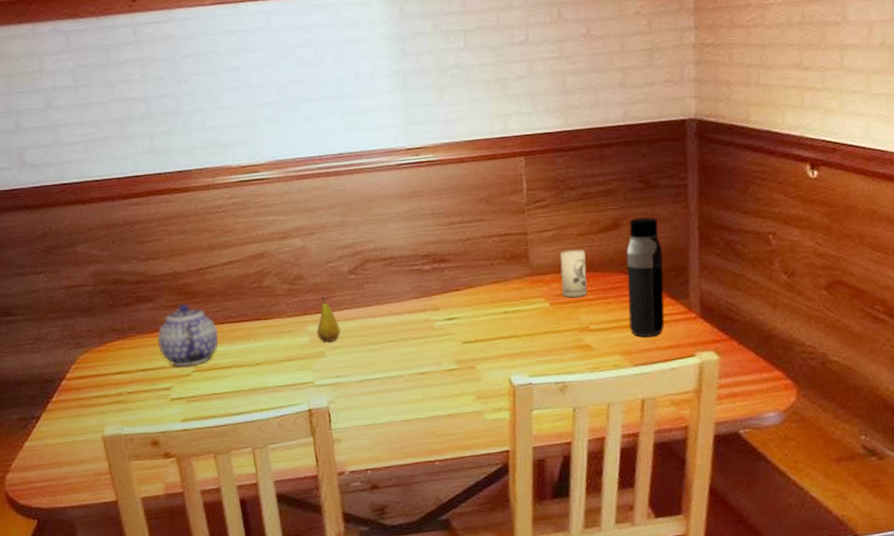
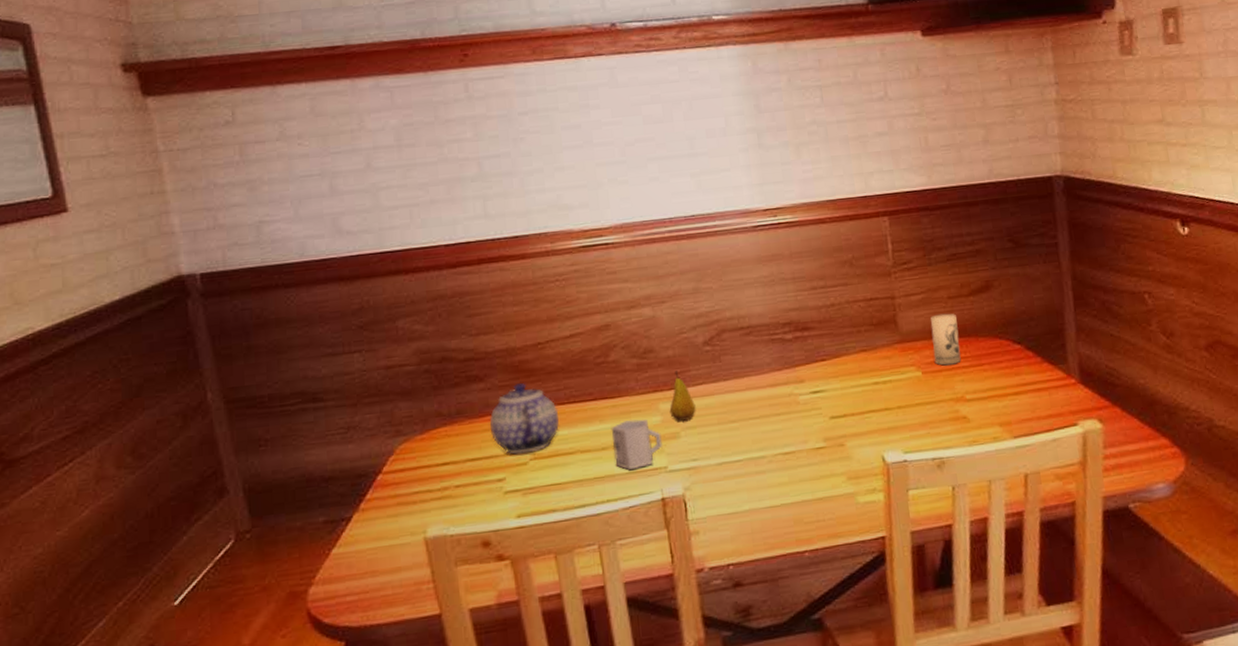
cup: none [264,339,310,383] -> present [611,419,662,470]
water bottle: present [626,217,665,337] -> none [999,278,1044,407]

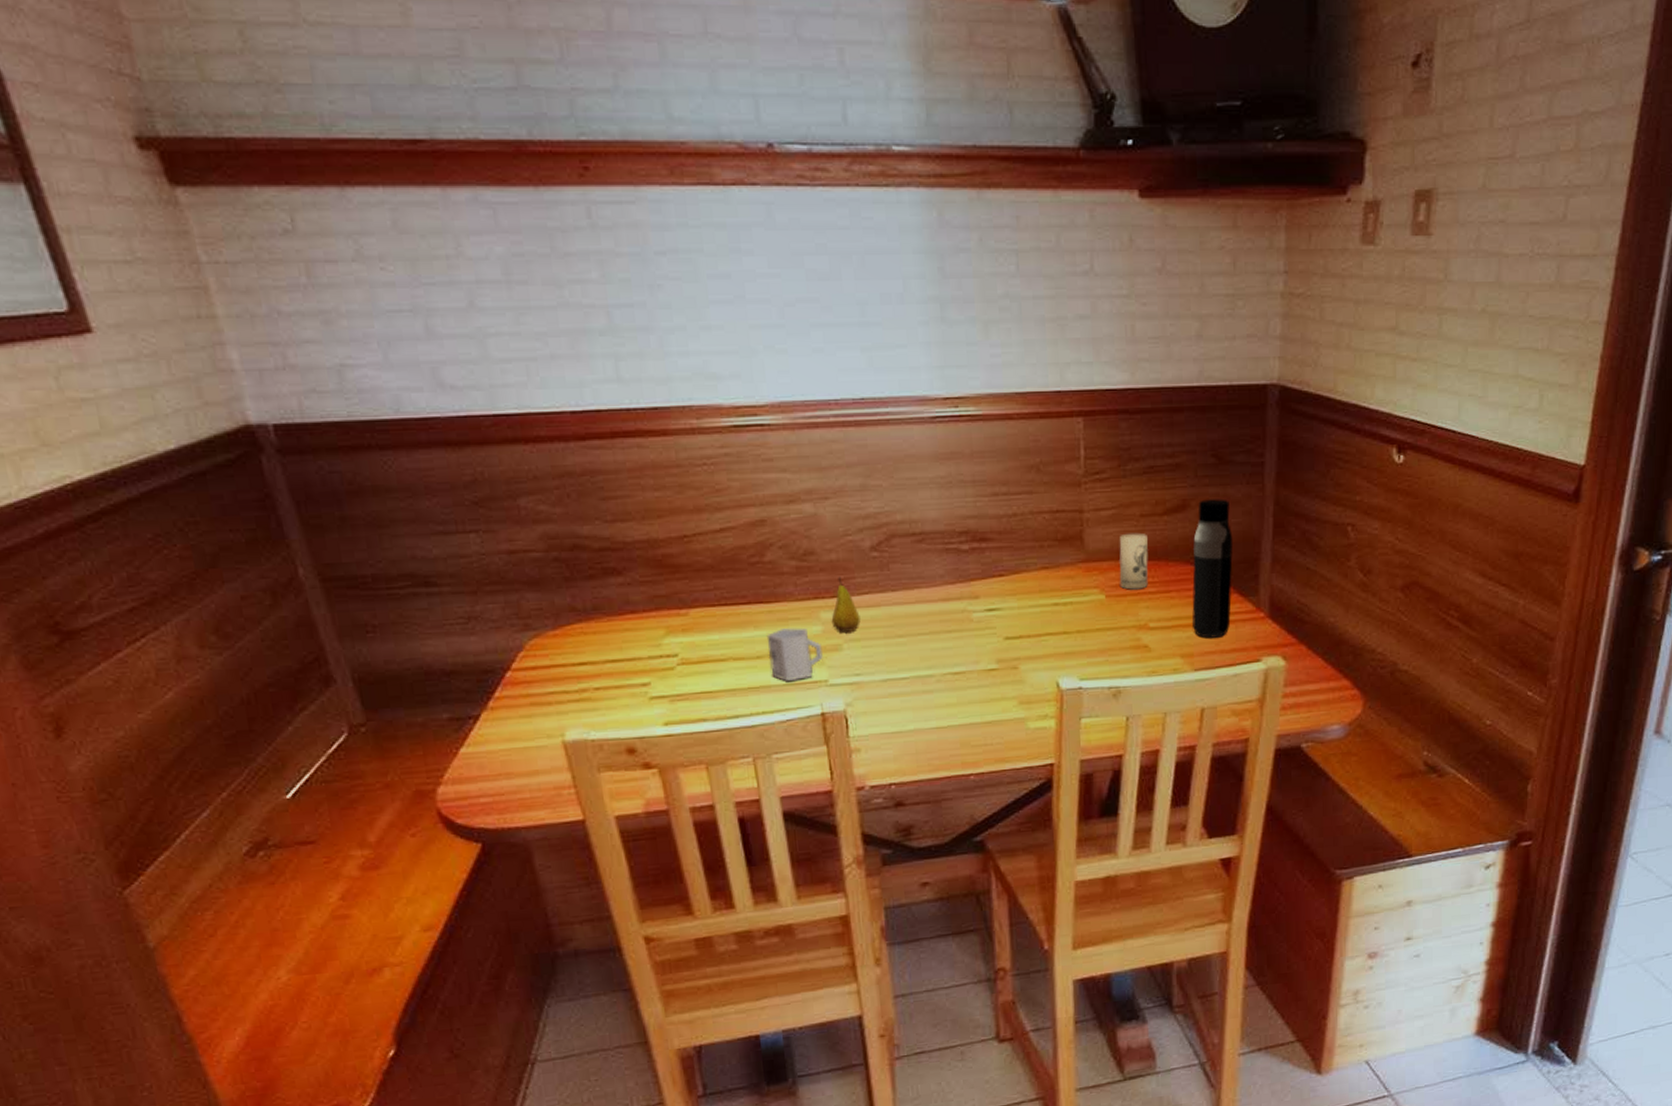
teapot: present [490,382,560,455] -> none [631,579,710,658]
water bottle: none [999,278,1044,407] -> present [1192,499,1233,638]

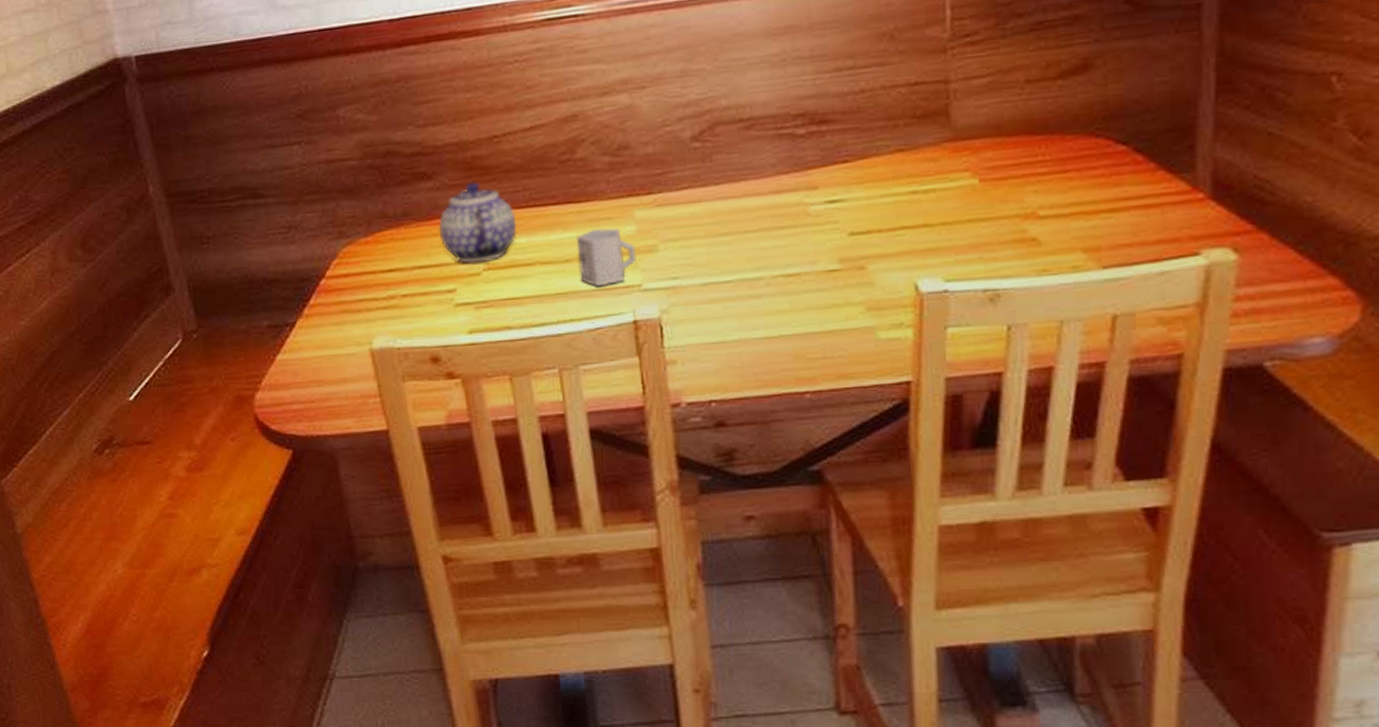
teapot: none [631,579,710,658] -> present [439,181,517,263]
fruit: present [831,577,861,633] -> none [646,171,679,232]
candle: present [1119,532,1148,590] -> none [997,102,1037,172]
water bottle: present [1192,499,1233,638] -> none [1098,53,1157,228]

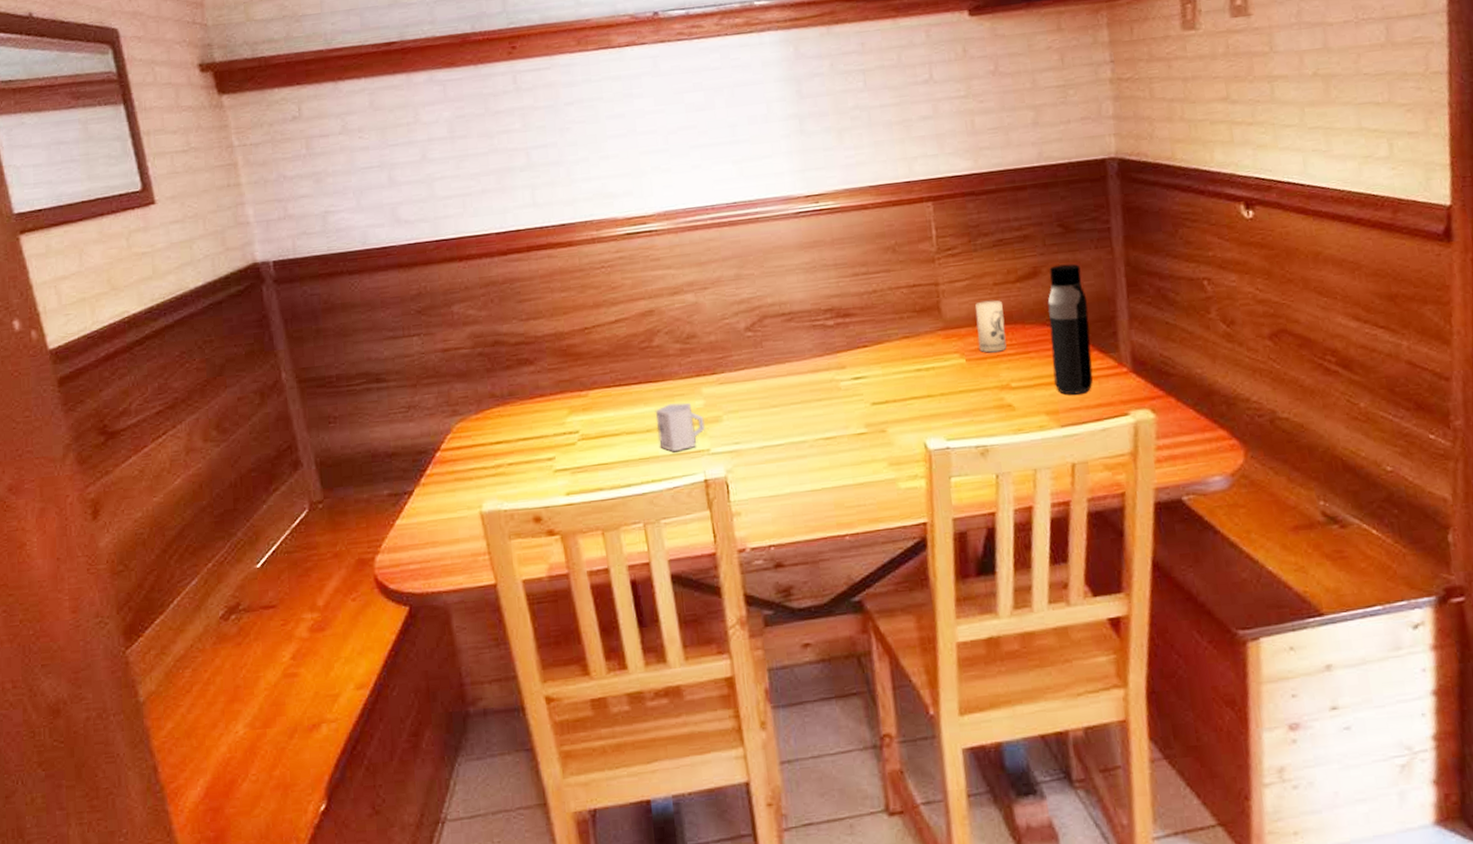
teapot: present [439,181,517,263] -> none [540,365,606,435]
candle: none [997,102,1037,172] -> present [975,300,1007,353]
water bottle: none [1098,53,1157,228] -> present [1047,264,1093,395]

